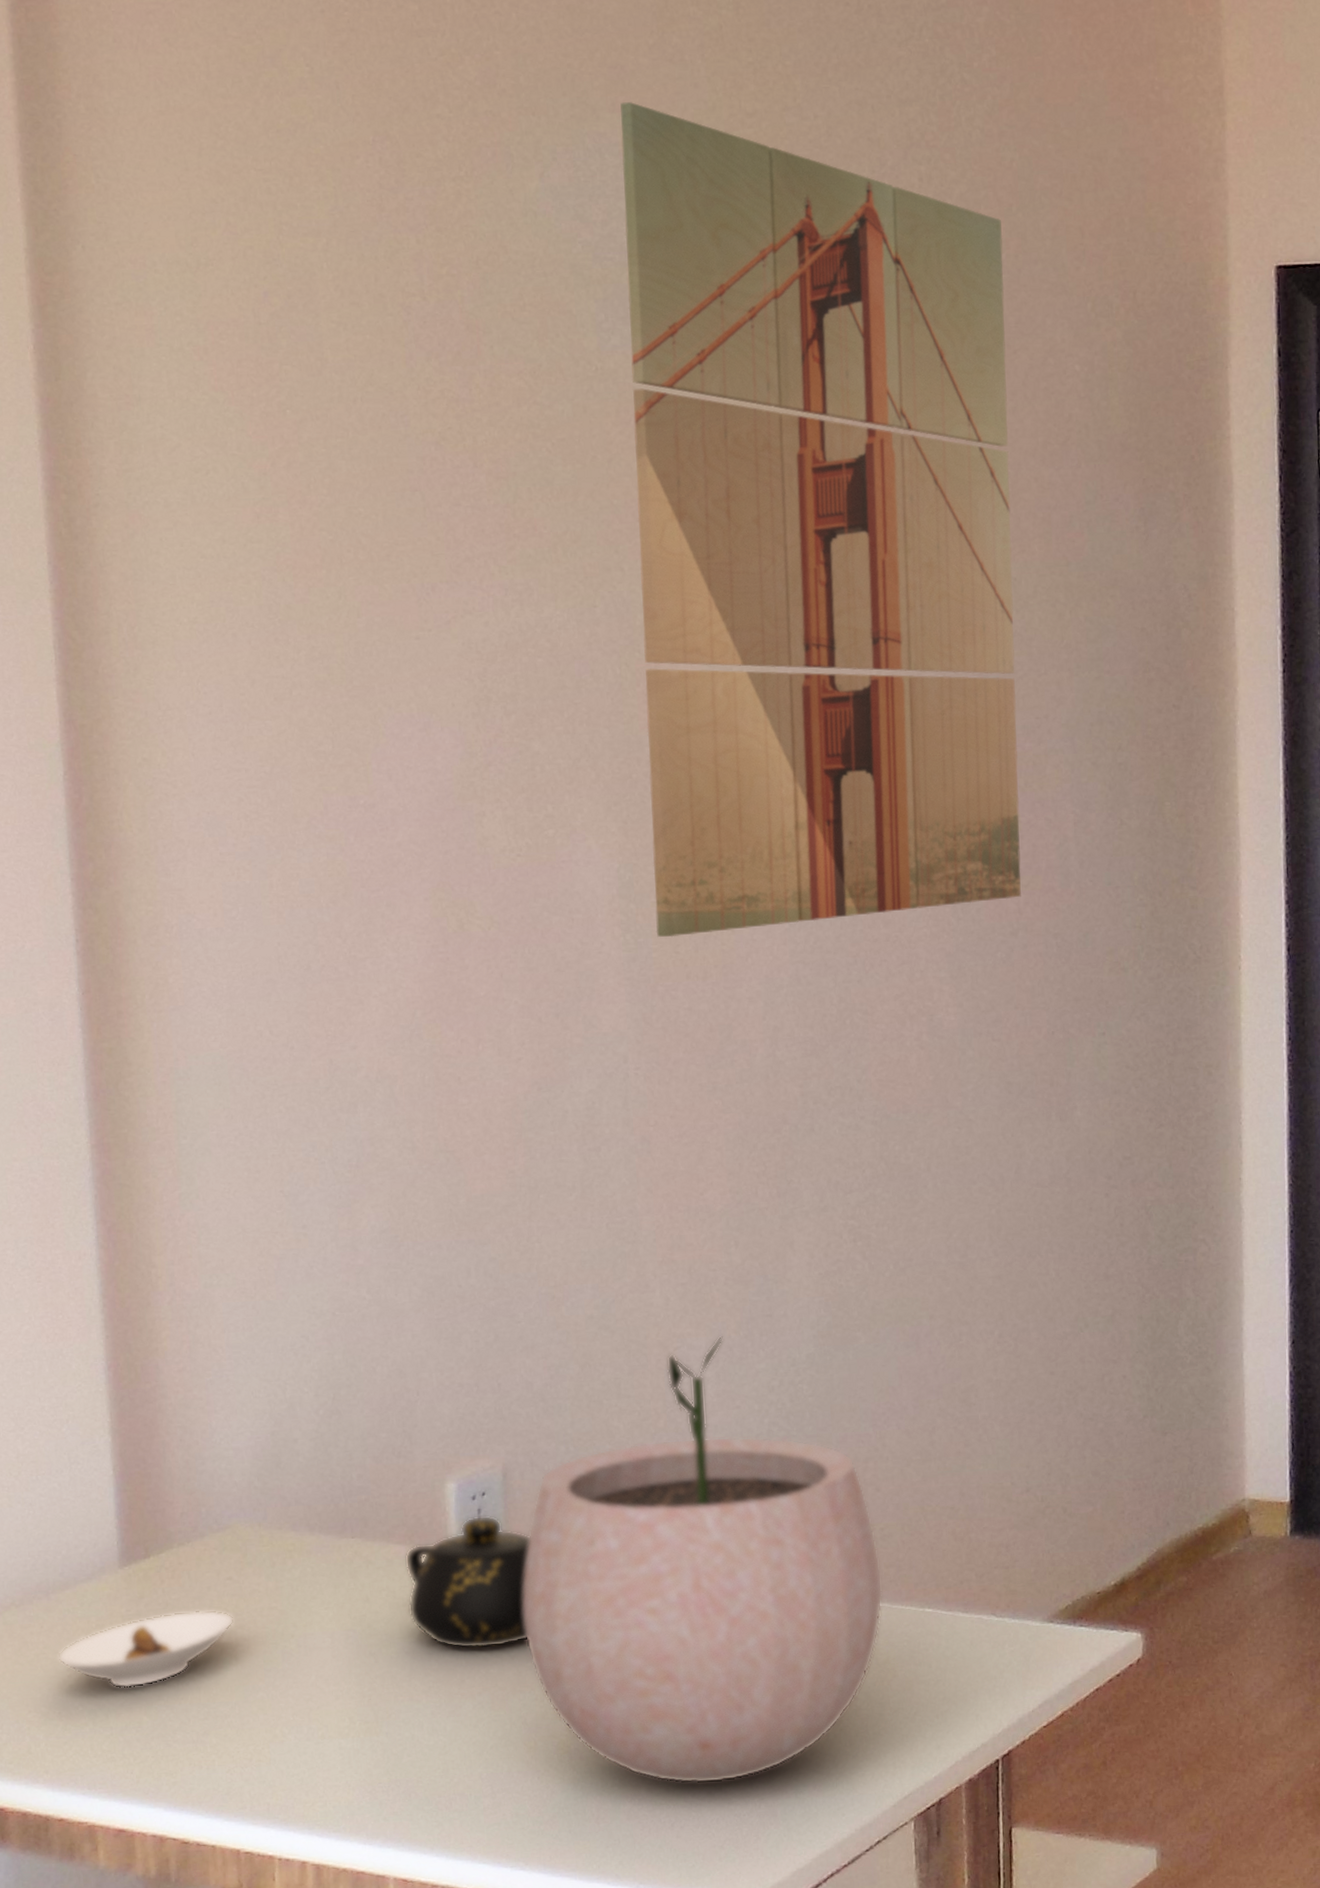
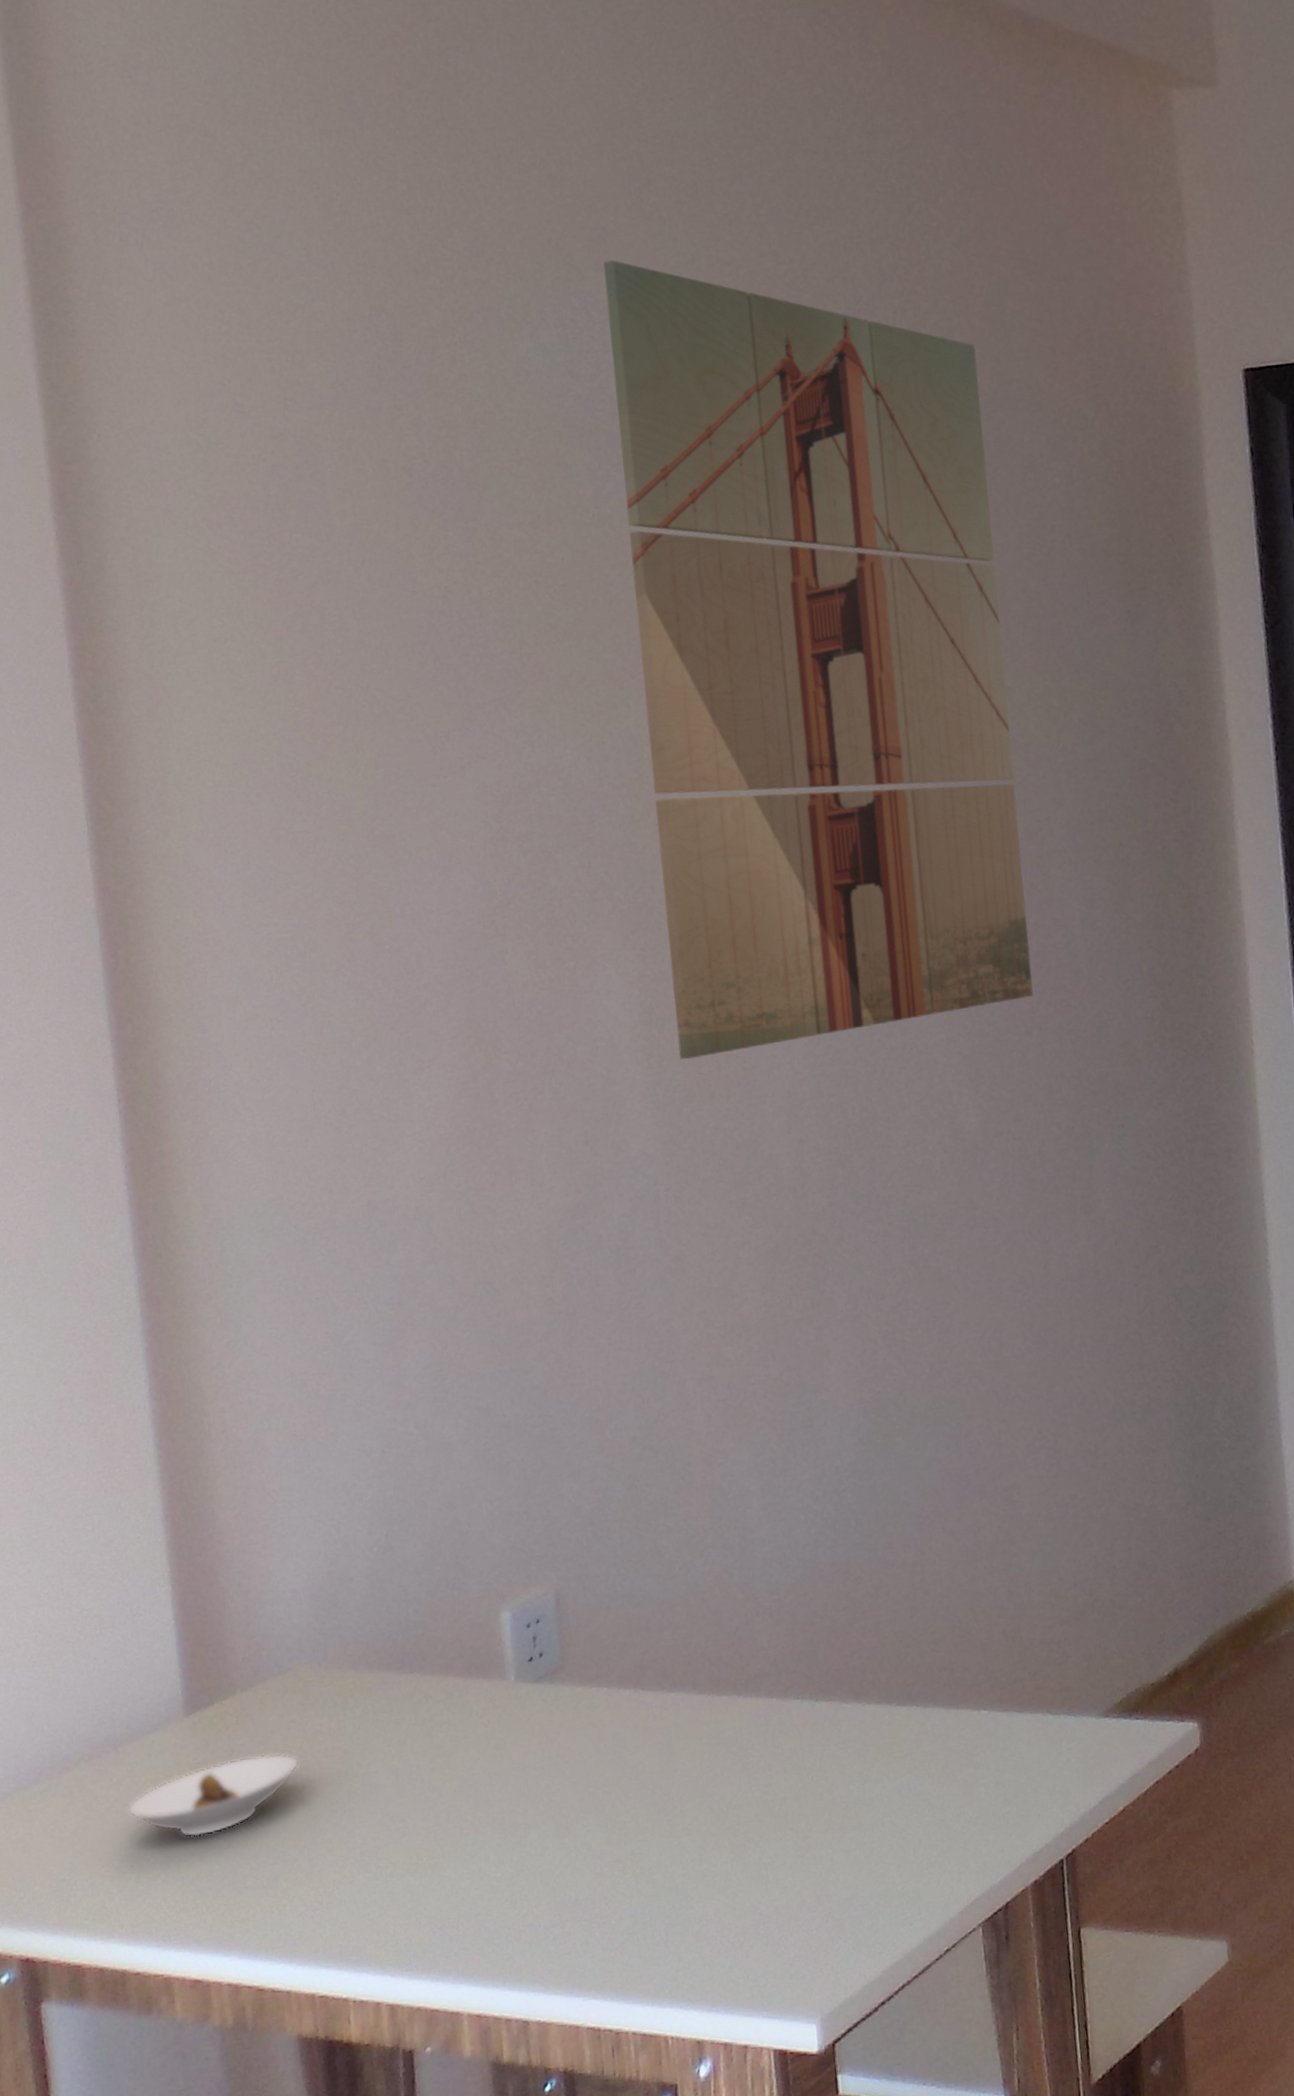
teapot: present [405,1515,530,1649] -> none [464,1642,589,1778]
plant pot: present [523,1336,883,1784] -> none [581,1449,938,1902]

